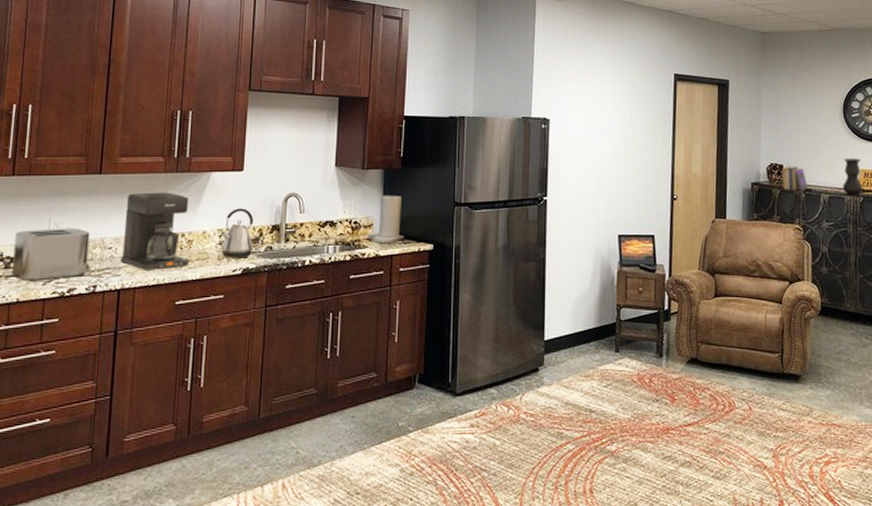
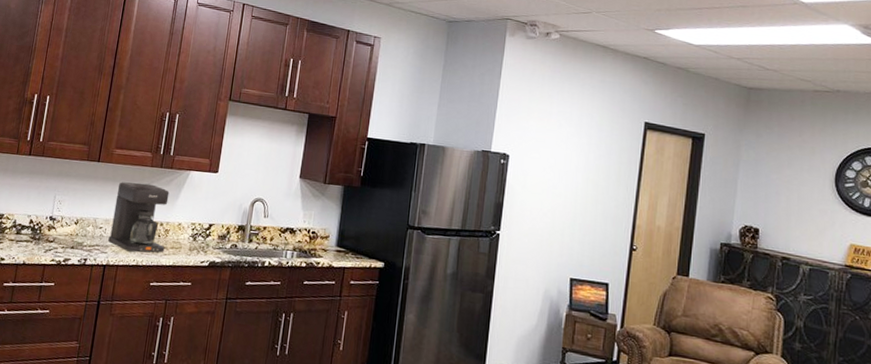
toaster: present [11,228,90,283] -> none [21,203,86,250]
kettle: present [220,208,254,259] -> none [192,206,223,253]
paper towel: present [368,195,405,244] -> none [323,210,358,257]
books: present [781,166,808,191] -> none [756,230,786,259]
vase: present [842,158,863,197] -> none [826,229,852,273]

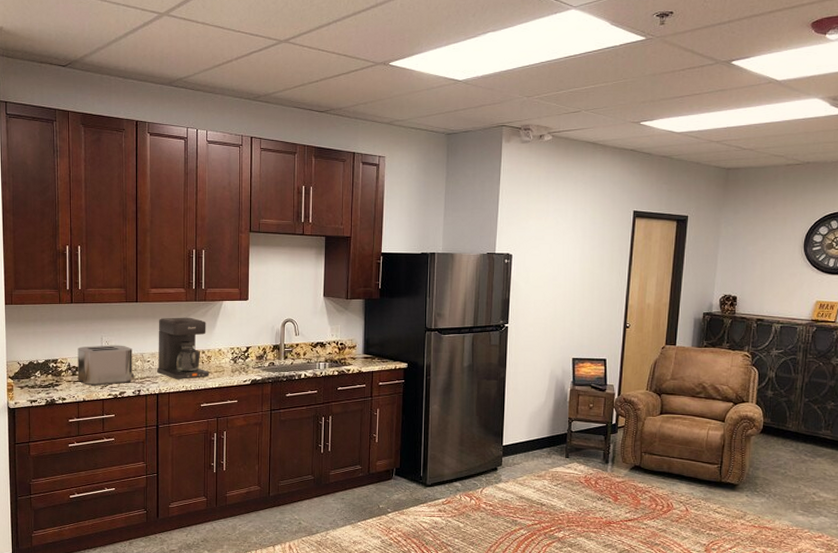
toaster: none [21,203,86,250] -> present [77,345,135,387]

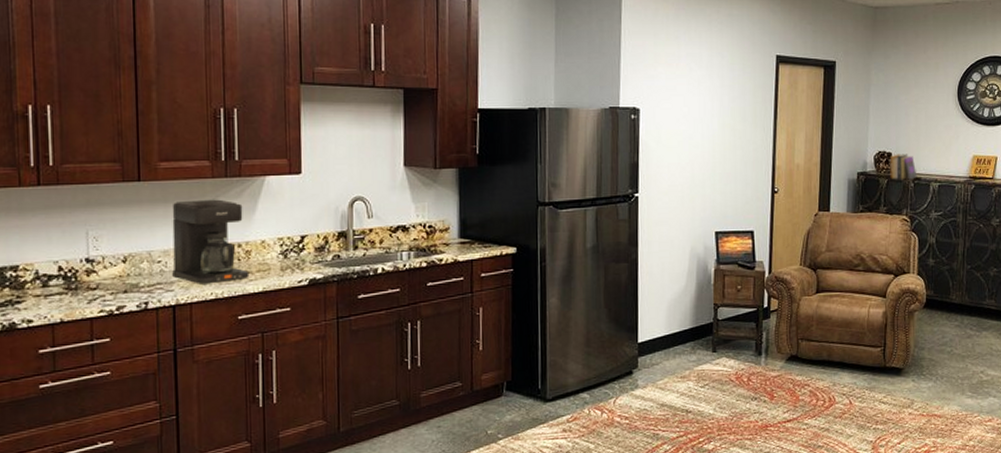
toaster: present [77,345,135,387] -> none [49,241,139,301]
books: none [734,297,761,321] -> present [890,154,917,180]

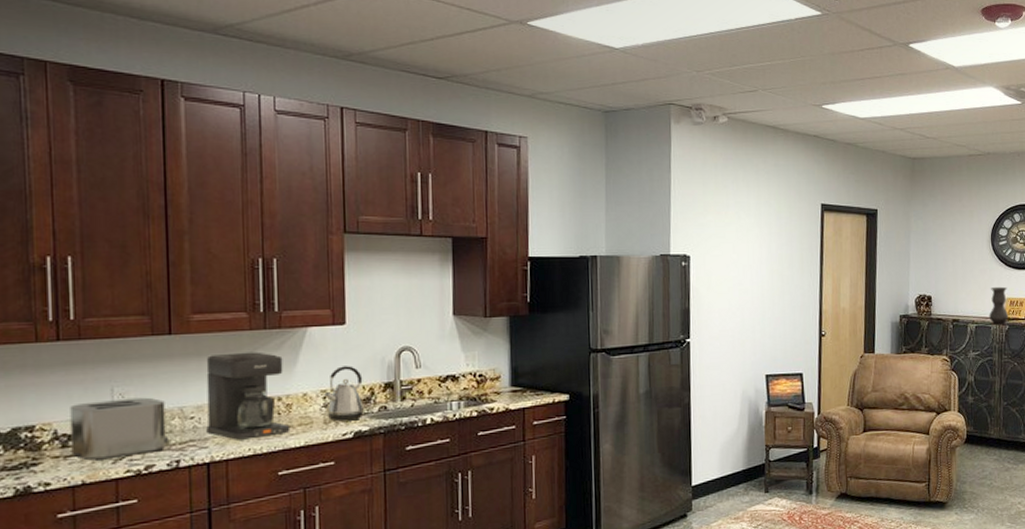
toaster: none [49,241,139,301] -> present [70,397,170,462]
kettle: none [281,214,320,269] -> present [324,366,365,422]
books: present [890,154,917,180] -> none [930,297,956,322]
vase: none [953,143,975,185] -> present [989,286,1009,326]

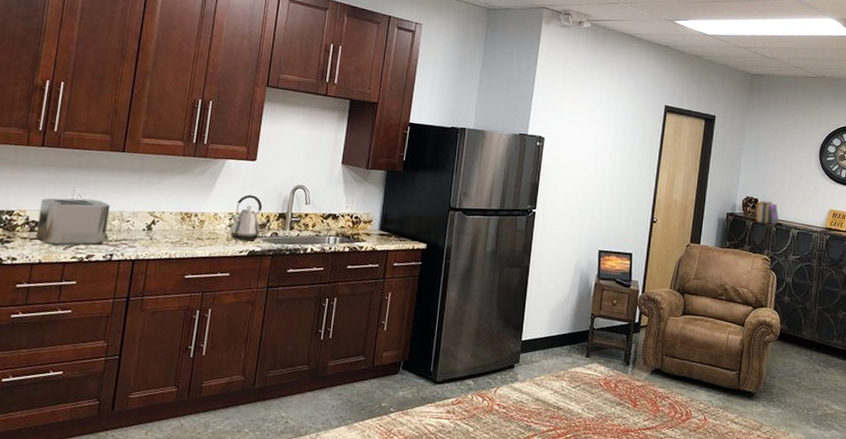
coffee maker: present [206,352,291,442] -> none [137,172,204,246]
books: none [930,297,956,322] -> present [755,200,780,225]
vase: present [989,286,1009,326] -> none [811,197,832,235]

